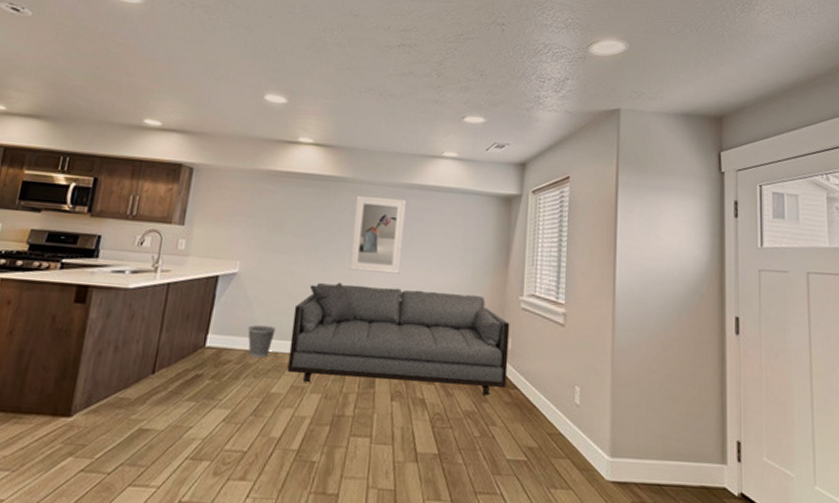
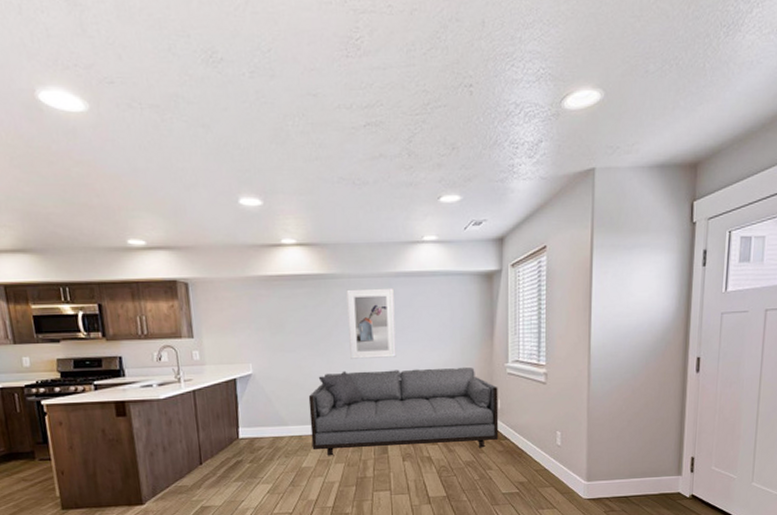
wastebasket: present [247,324,276,358] -> none [272,414,296,442]

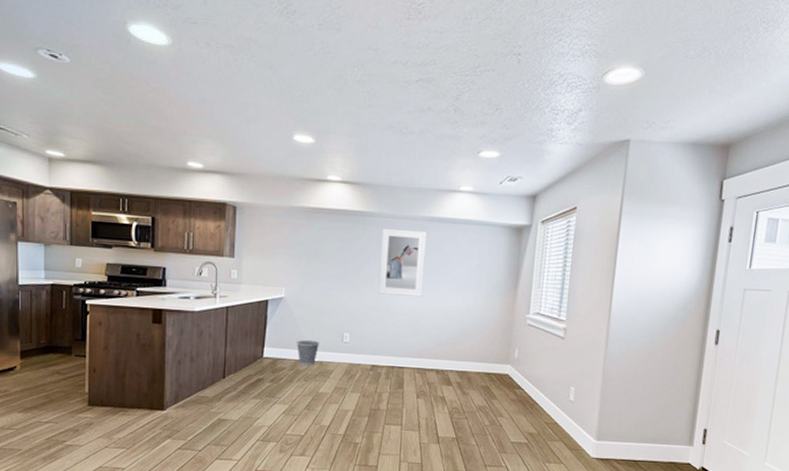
wastebasket: none [272,414,296,442] -> present [297,339,319,366]
sofa: present [308,367,499,456] -> none [331,304,517,395]

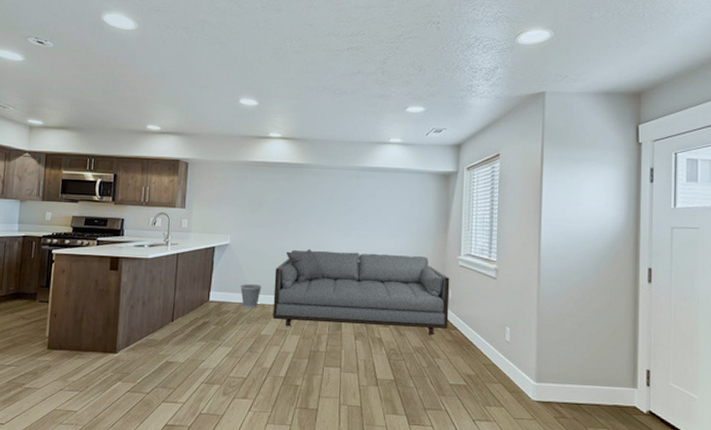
sofa: none [331,304,517,395] -> present [272,248,450,336]
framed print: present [378,228,427,297] -> none [316,178,360,241]

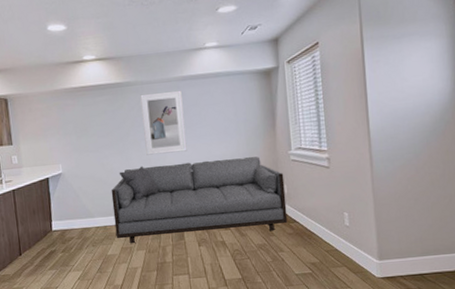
wastebasket: present [240,283,262,309] -> none [80,207,101,232]
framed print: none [316,178,360,241] -> present [140,90,187,155]

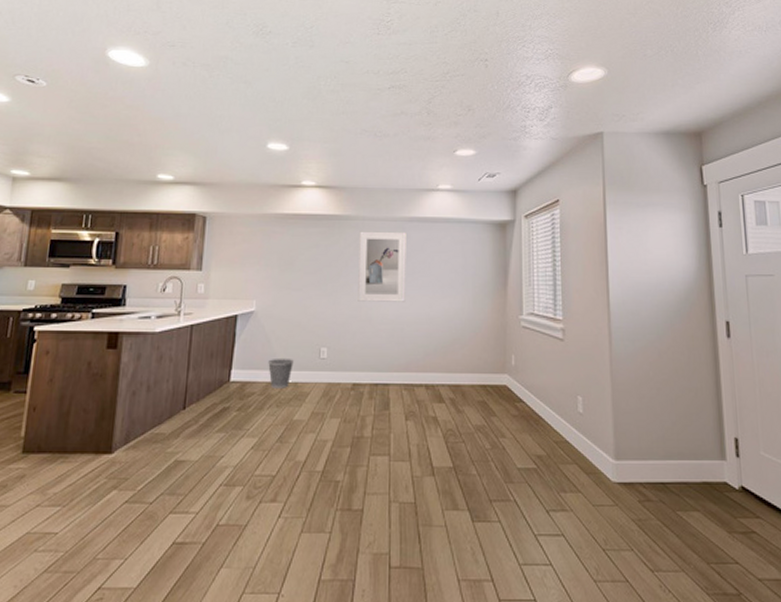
wastebasket: none [80,207,101,232] -> present [268,357,294,388]
sofa: present [111,156,288,244] -> none [307,313,513,410]

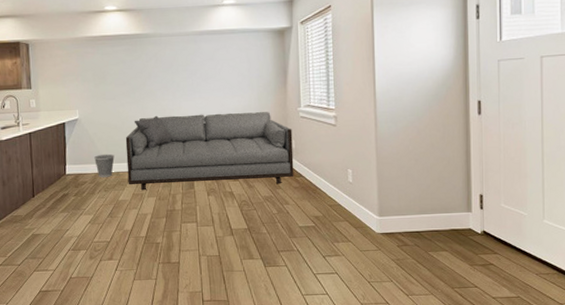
sofa: none [307,313,513,410] -> present [125,111,294,191]
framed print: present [358,231,406,302] -> none [158,44,201,105]

